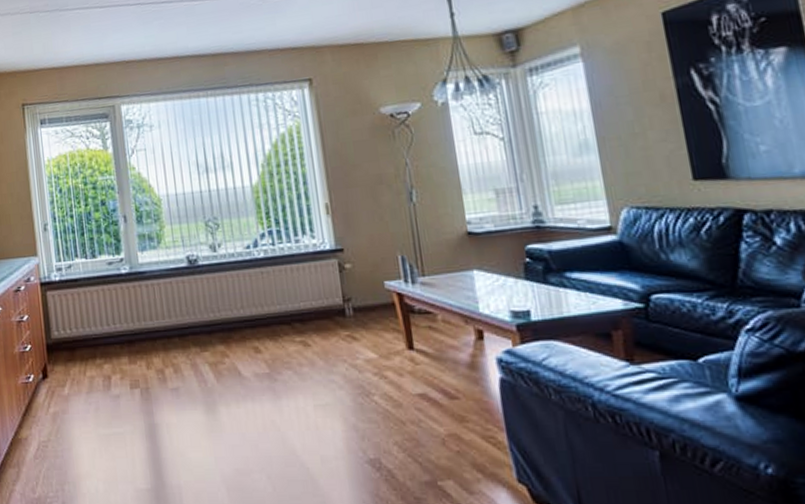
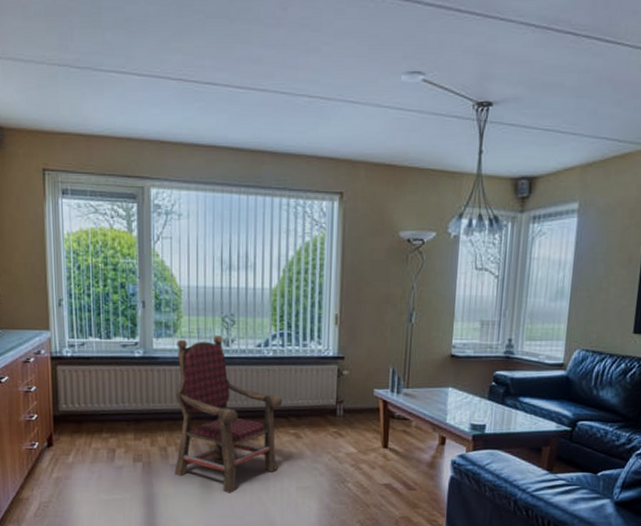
armchair: none [162,242,288,418] -> present [175,336,283,493]

